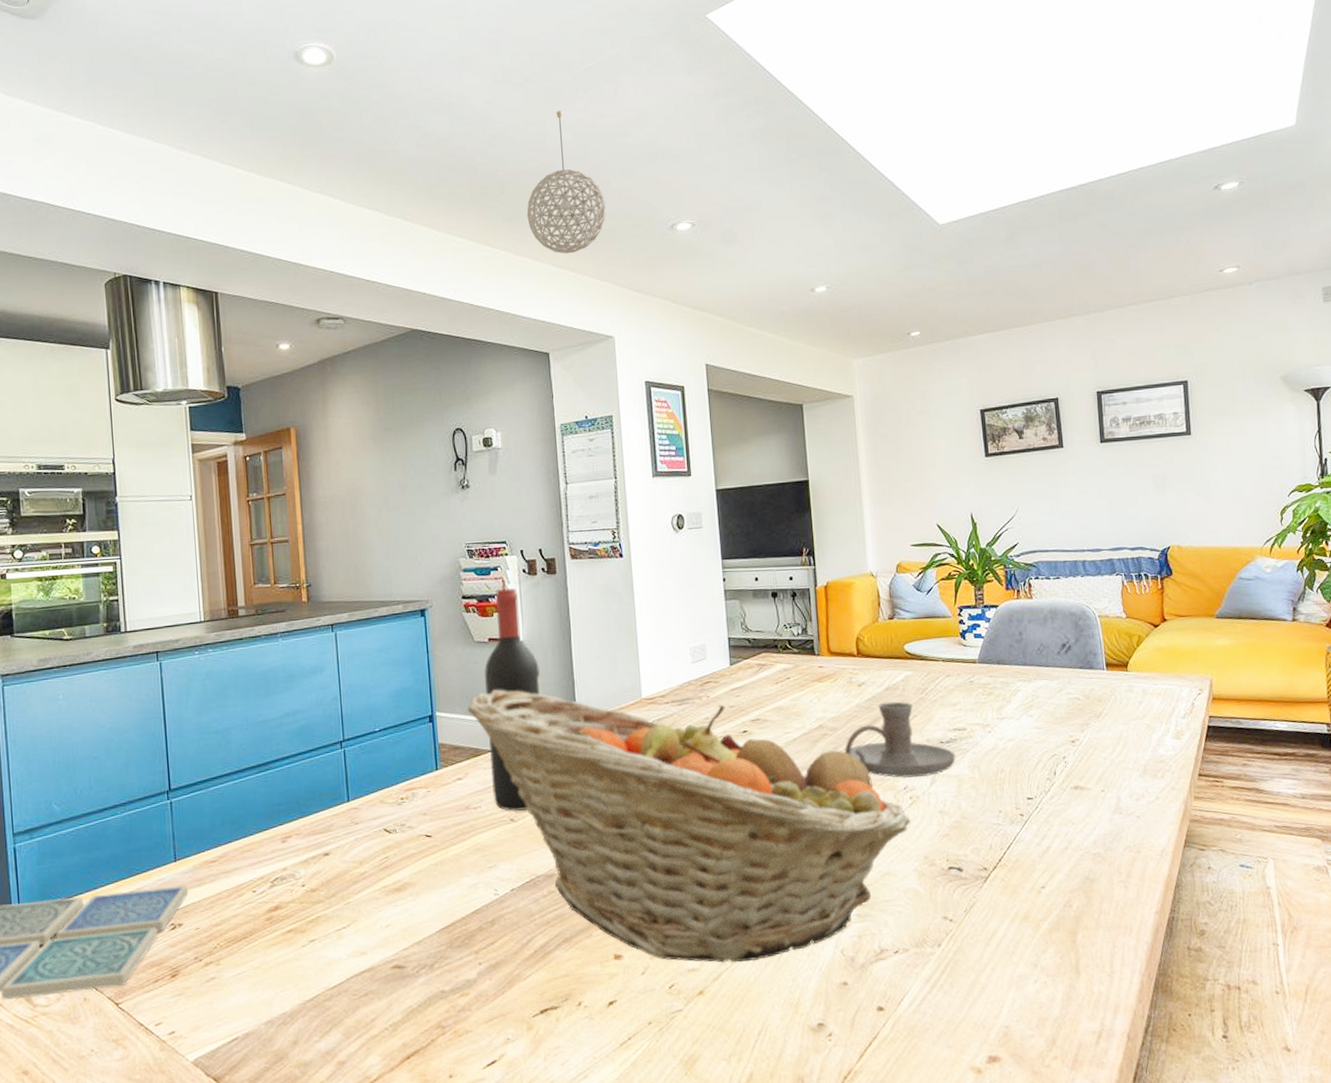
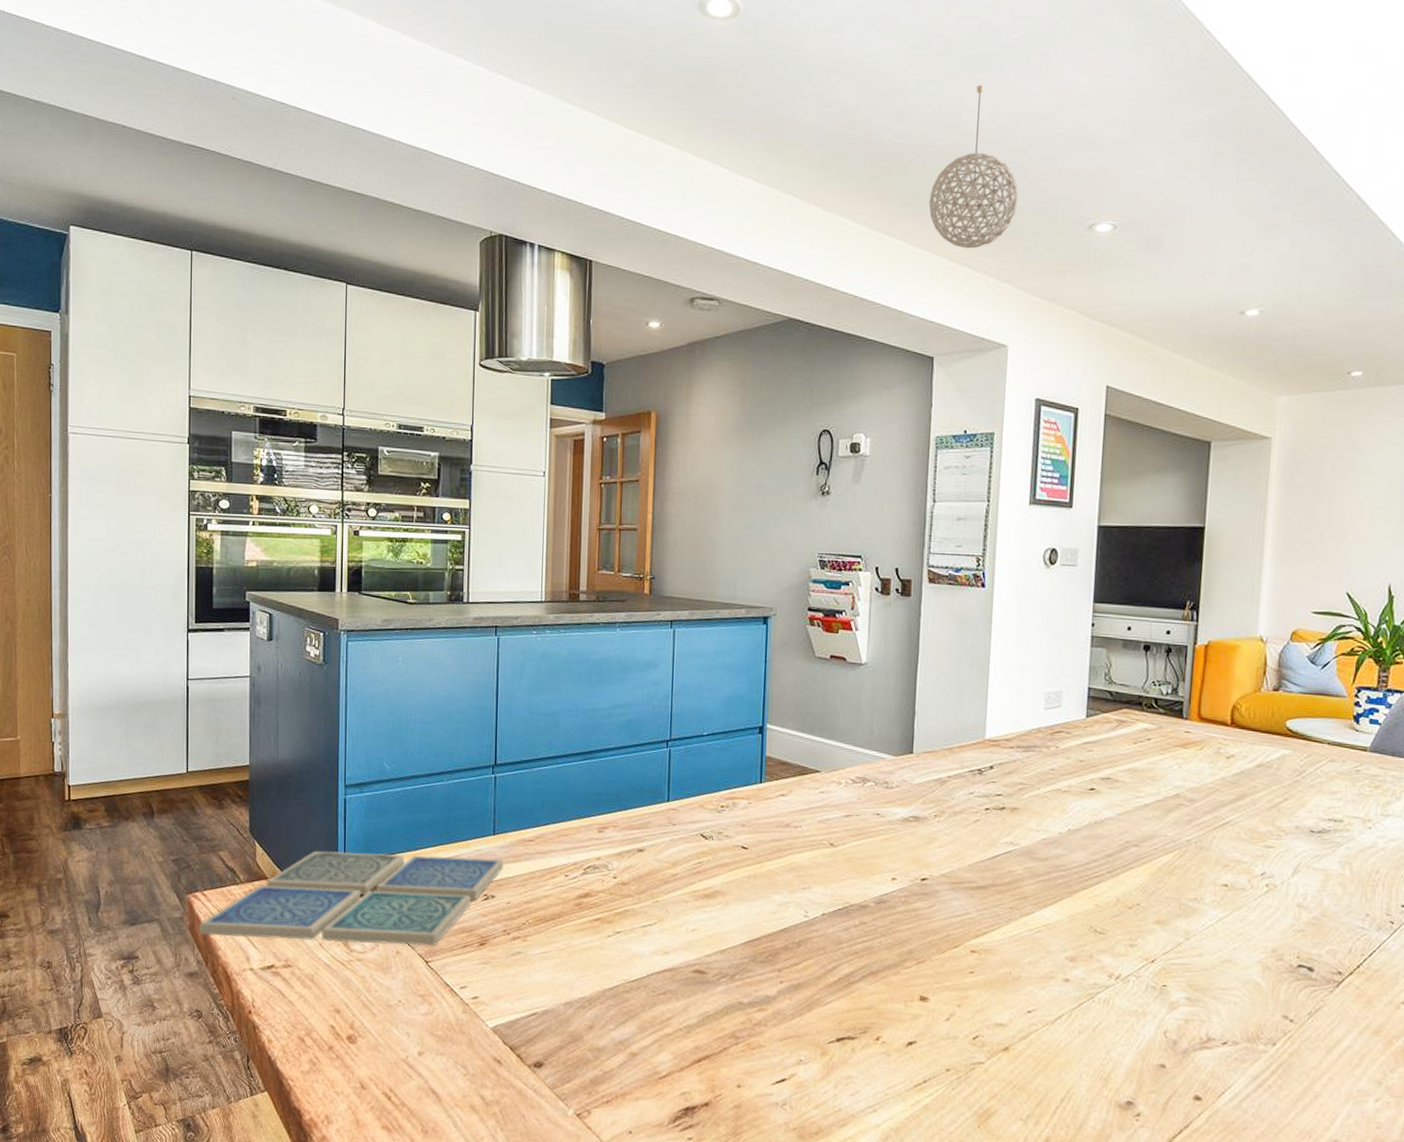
fruit basket: present [467,689,911,963] -> none [799,709,1264,1027]
wine bottle: present [484,588,541,811] -> none [815,606,881,837]
candle holder: present [844,701,956,778] -> none [1199,779,1327,866]

